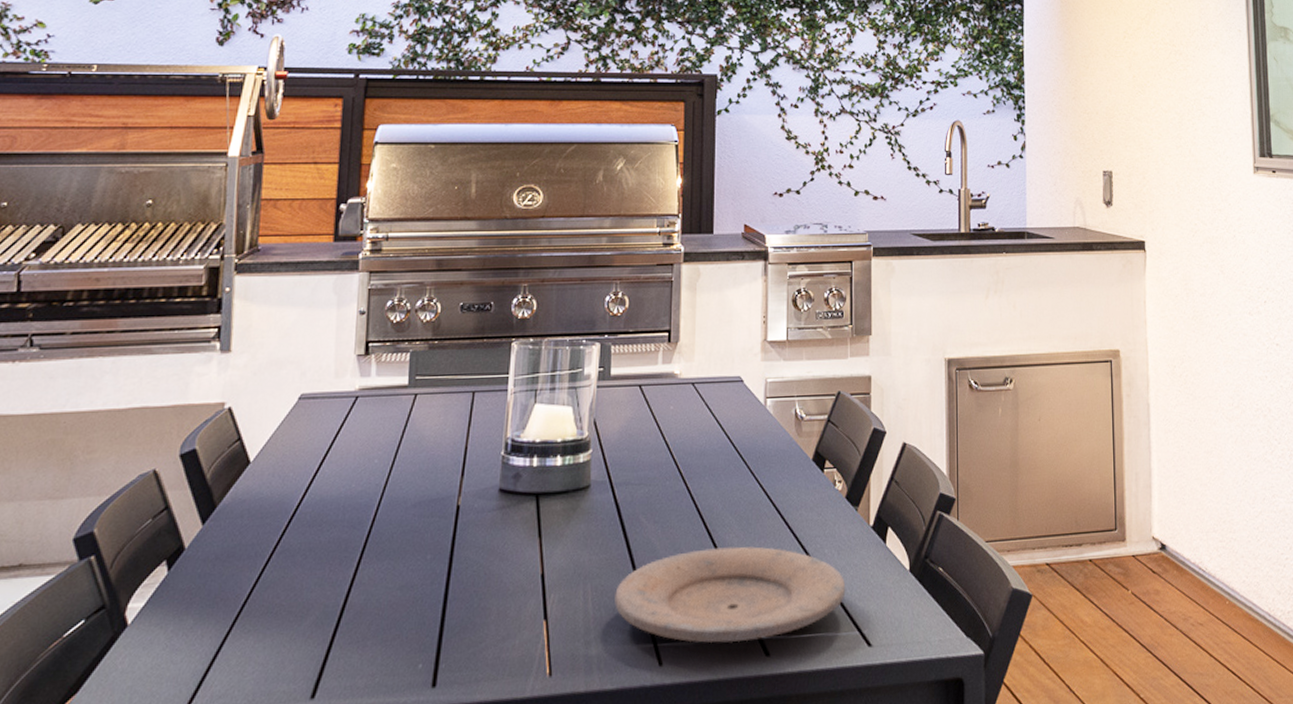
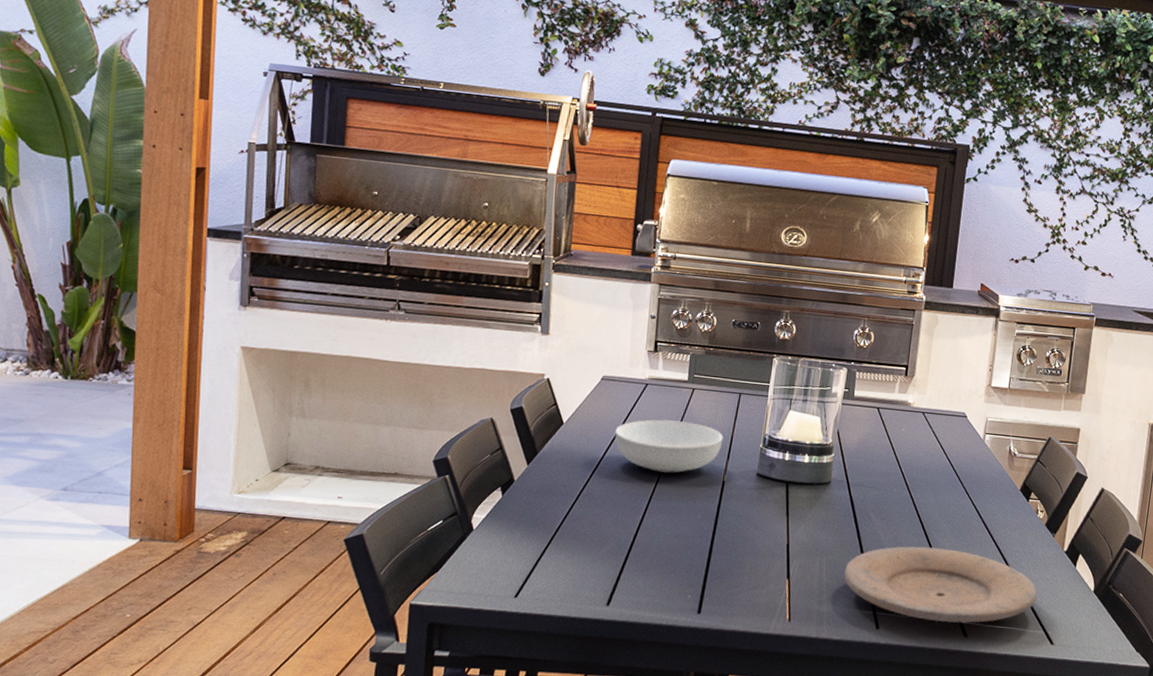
serving bowl: none [317,436,455,508] -> present [615,419,723,474]

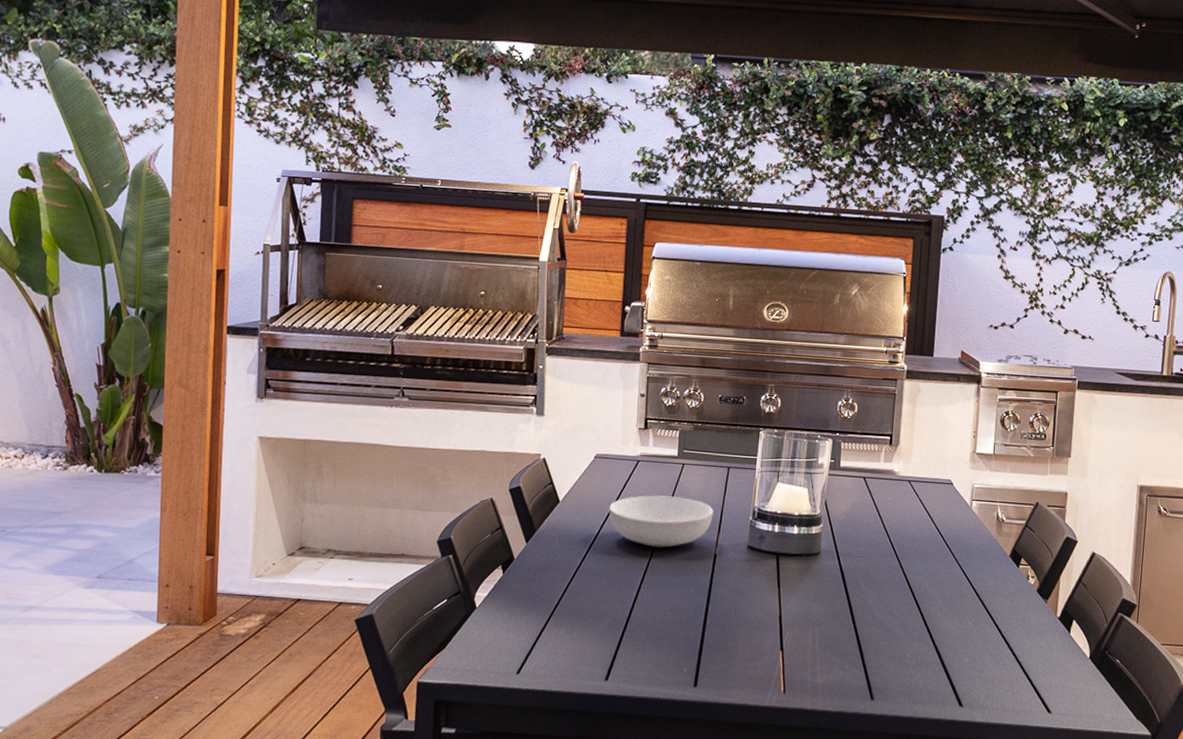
plate: present [844,546,1037,623] -> none [837,615,1032,693]

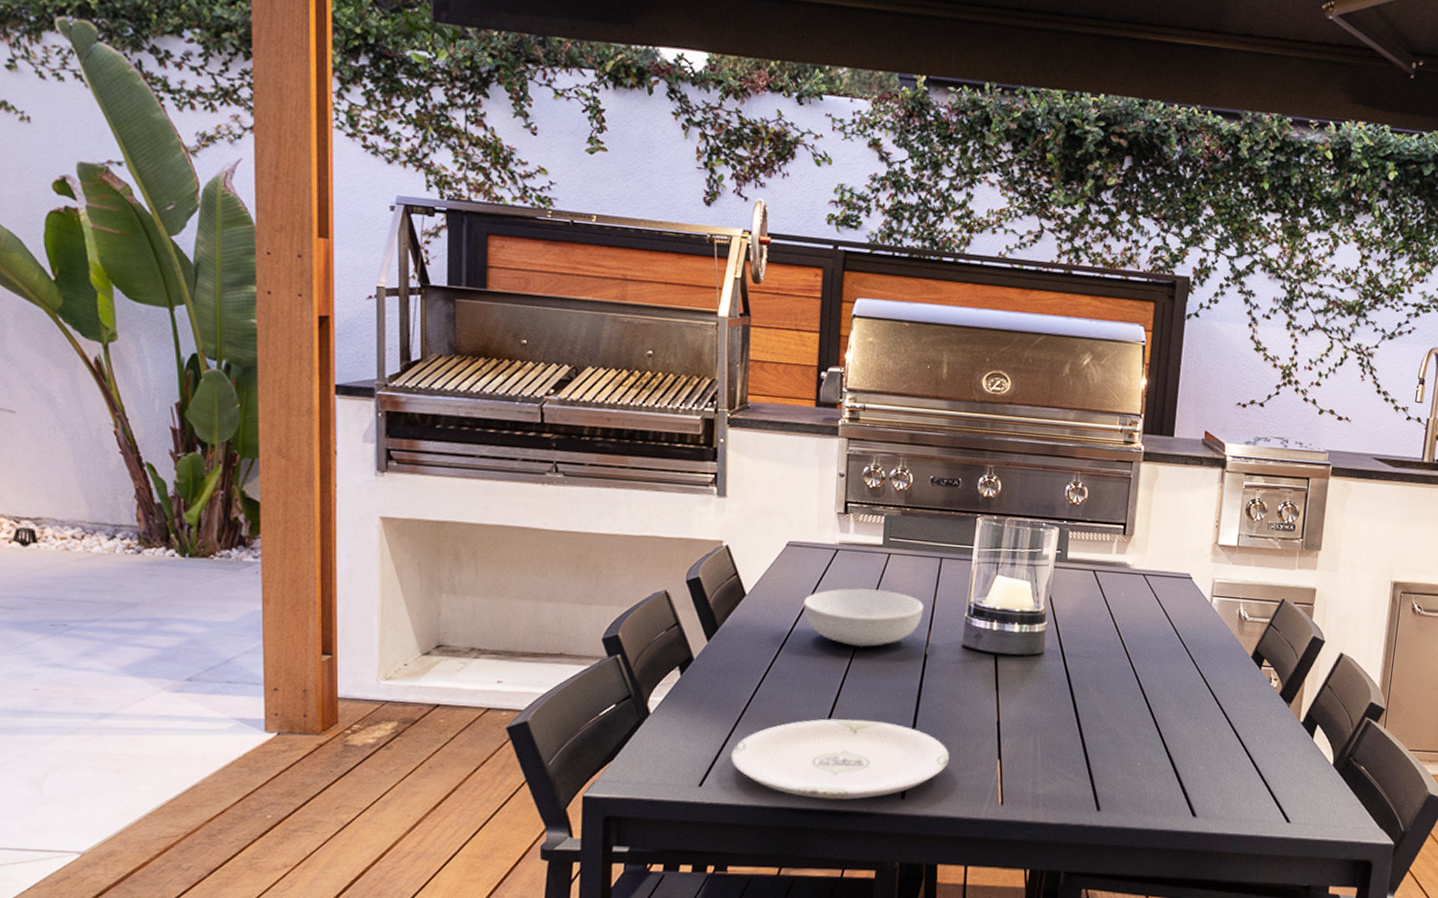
plate: none [544,613,737,687] -> present [730,718,950,800]

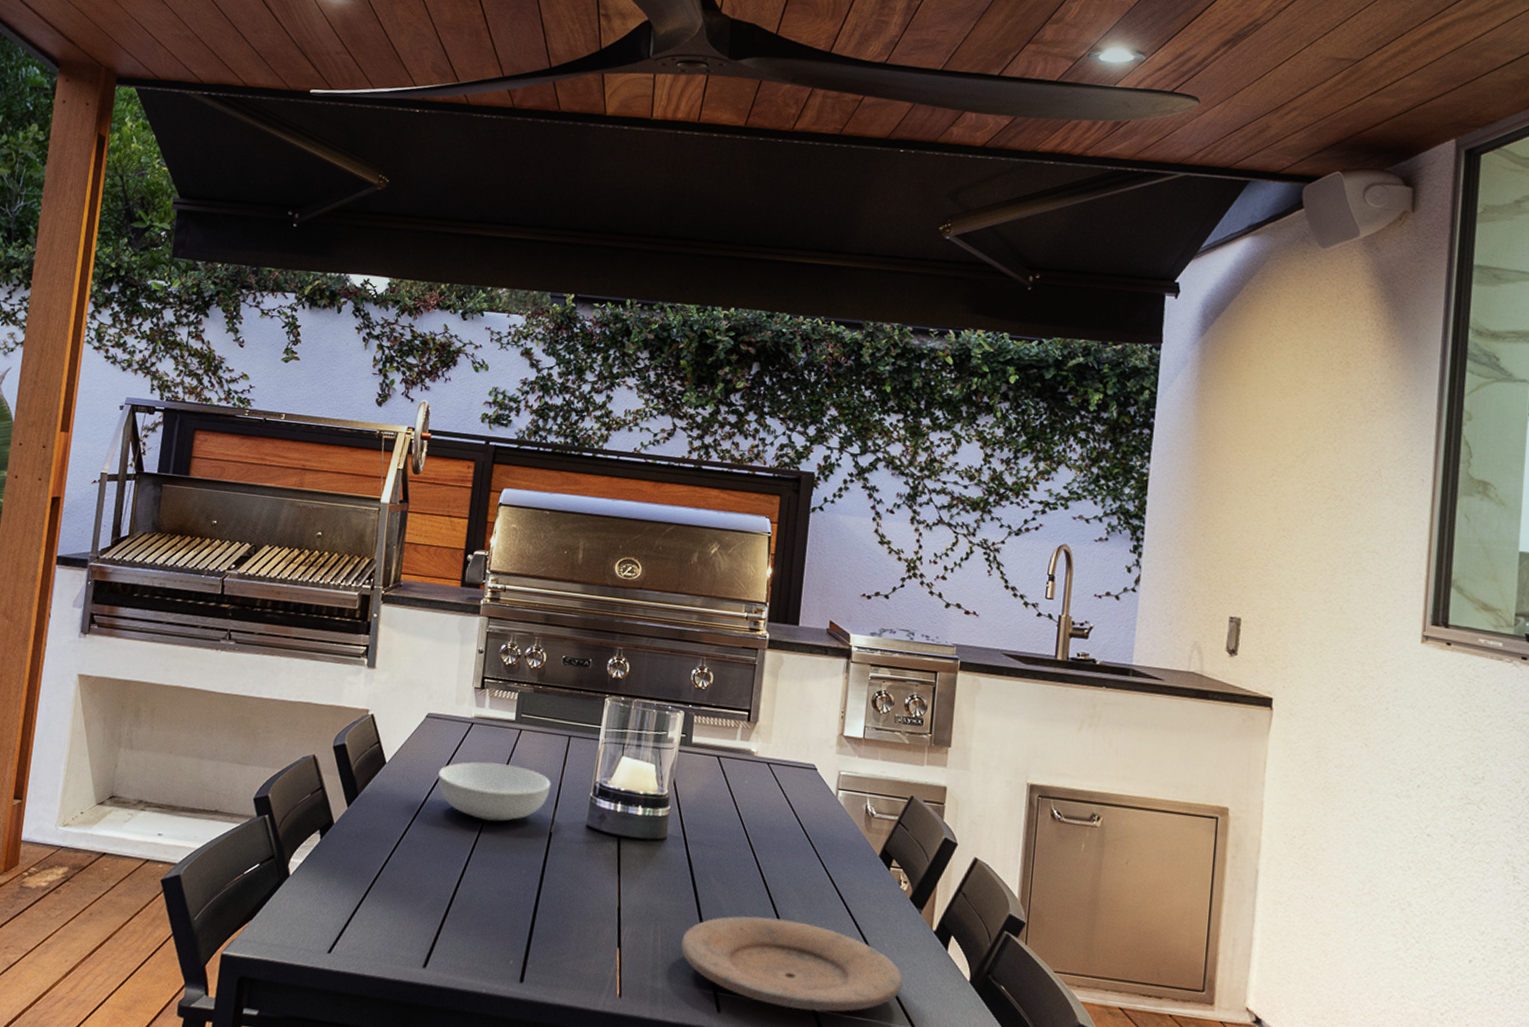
plate: present [730,718,950,800] -> none [360,892,570,979]
plate: none [1061,720,1272,803] -> present [681,916,903,1012]

